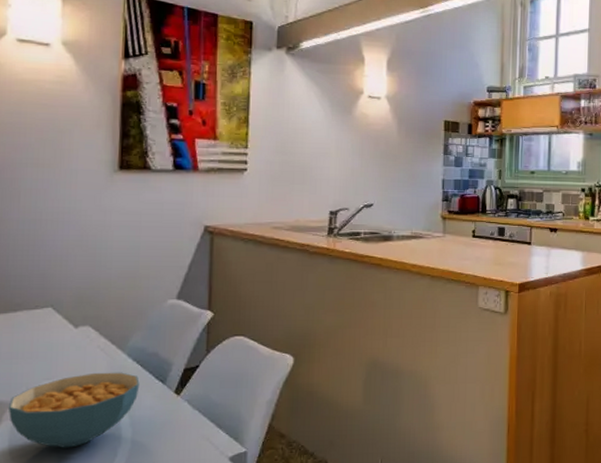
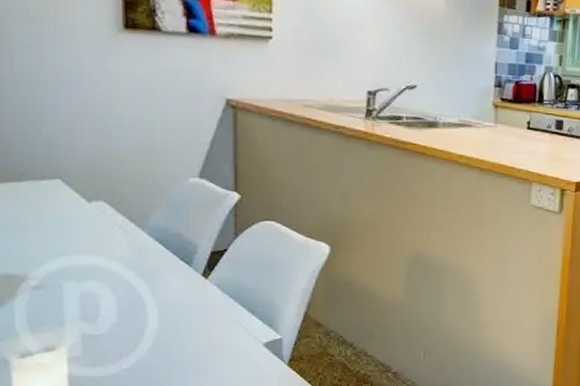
cereal bowl: present [9,372,140,448] -> none [23,250,164,325]

